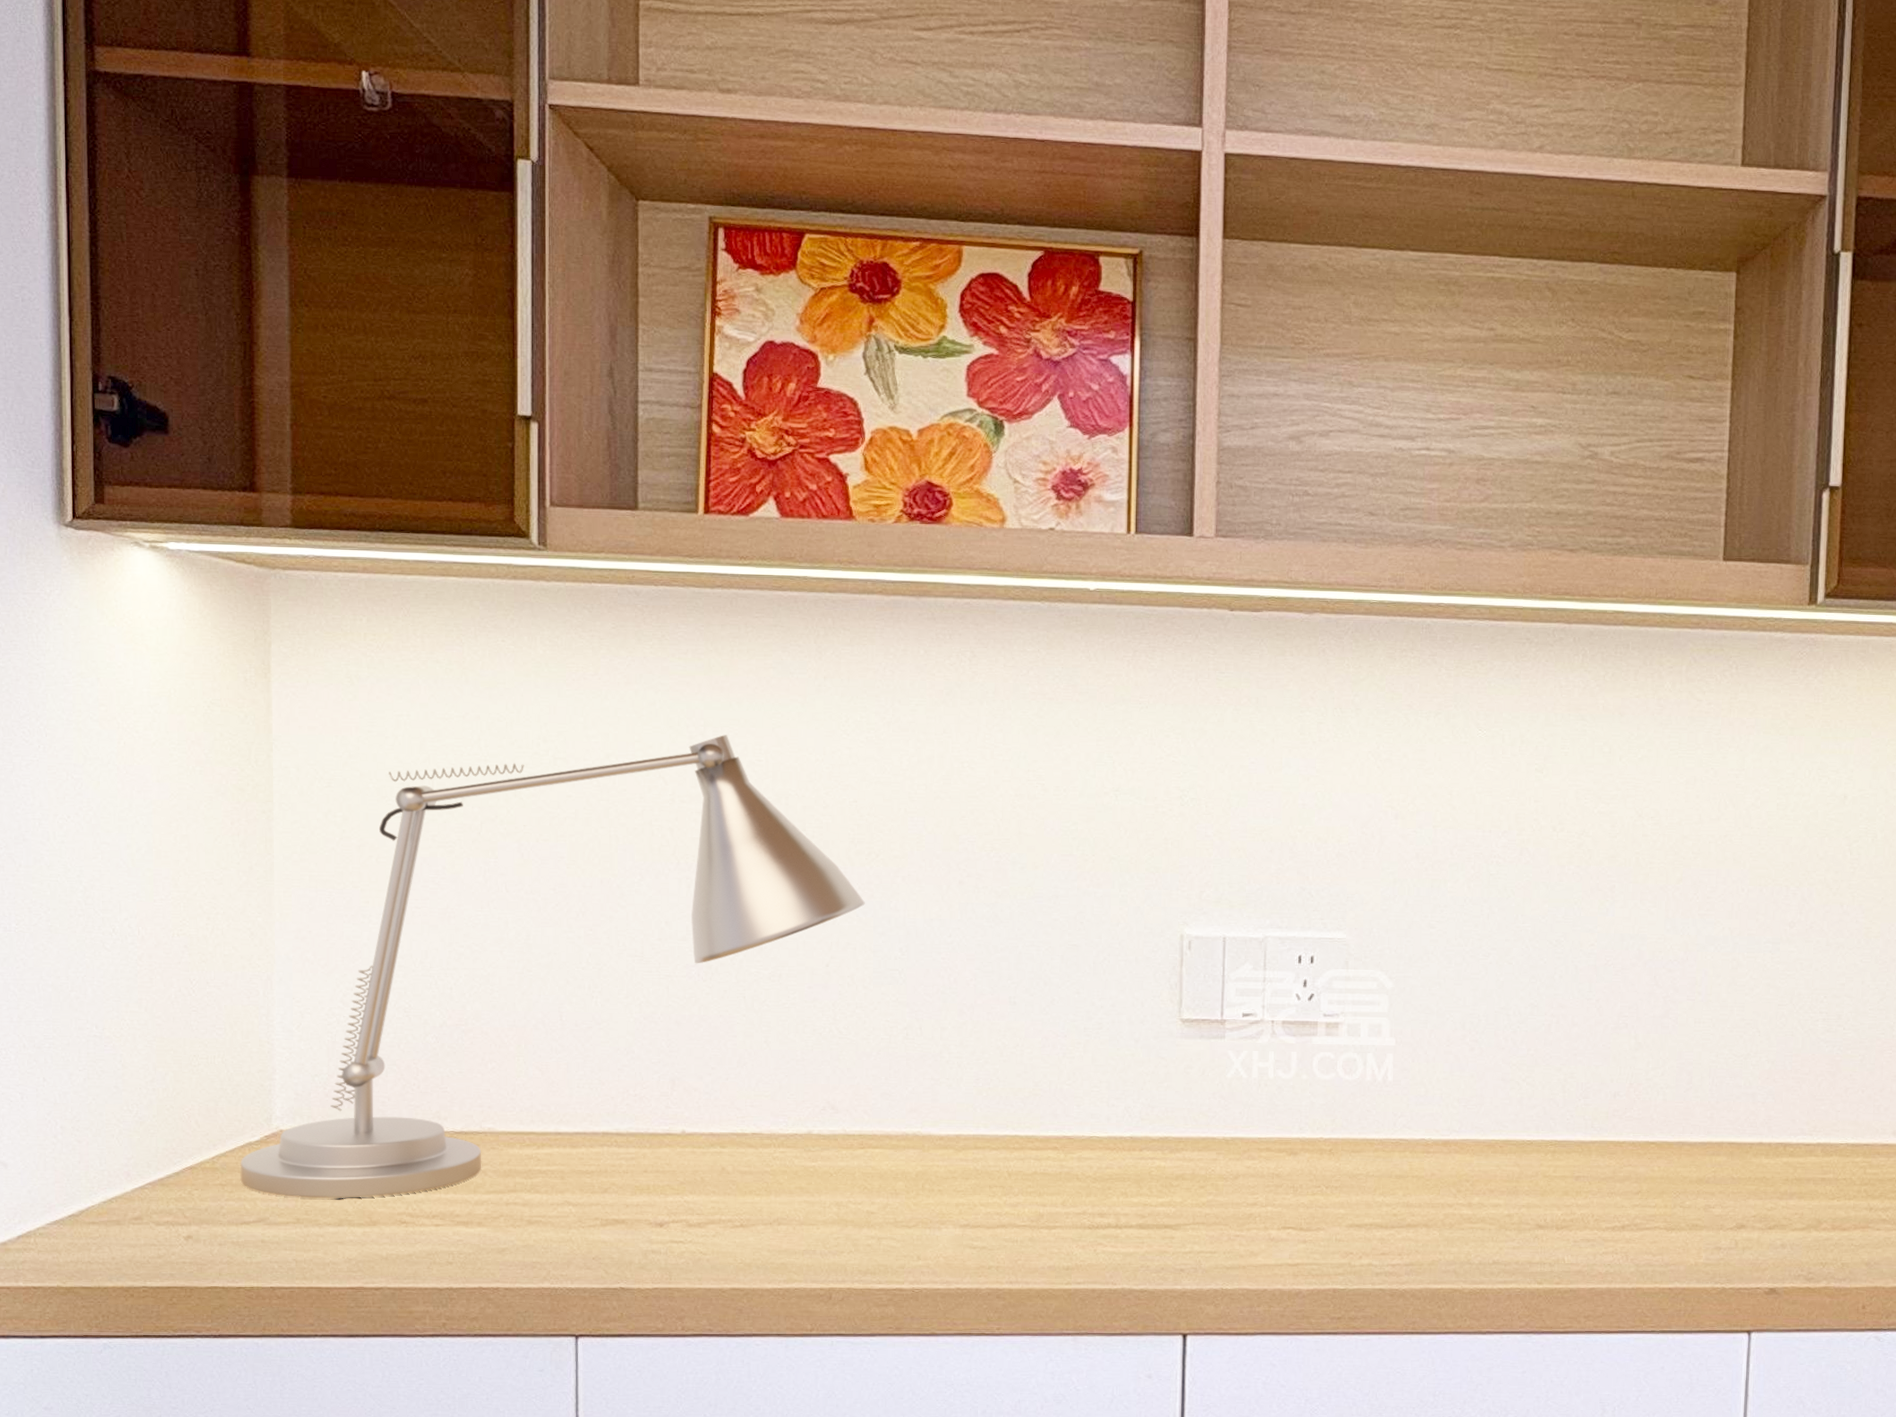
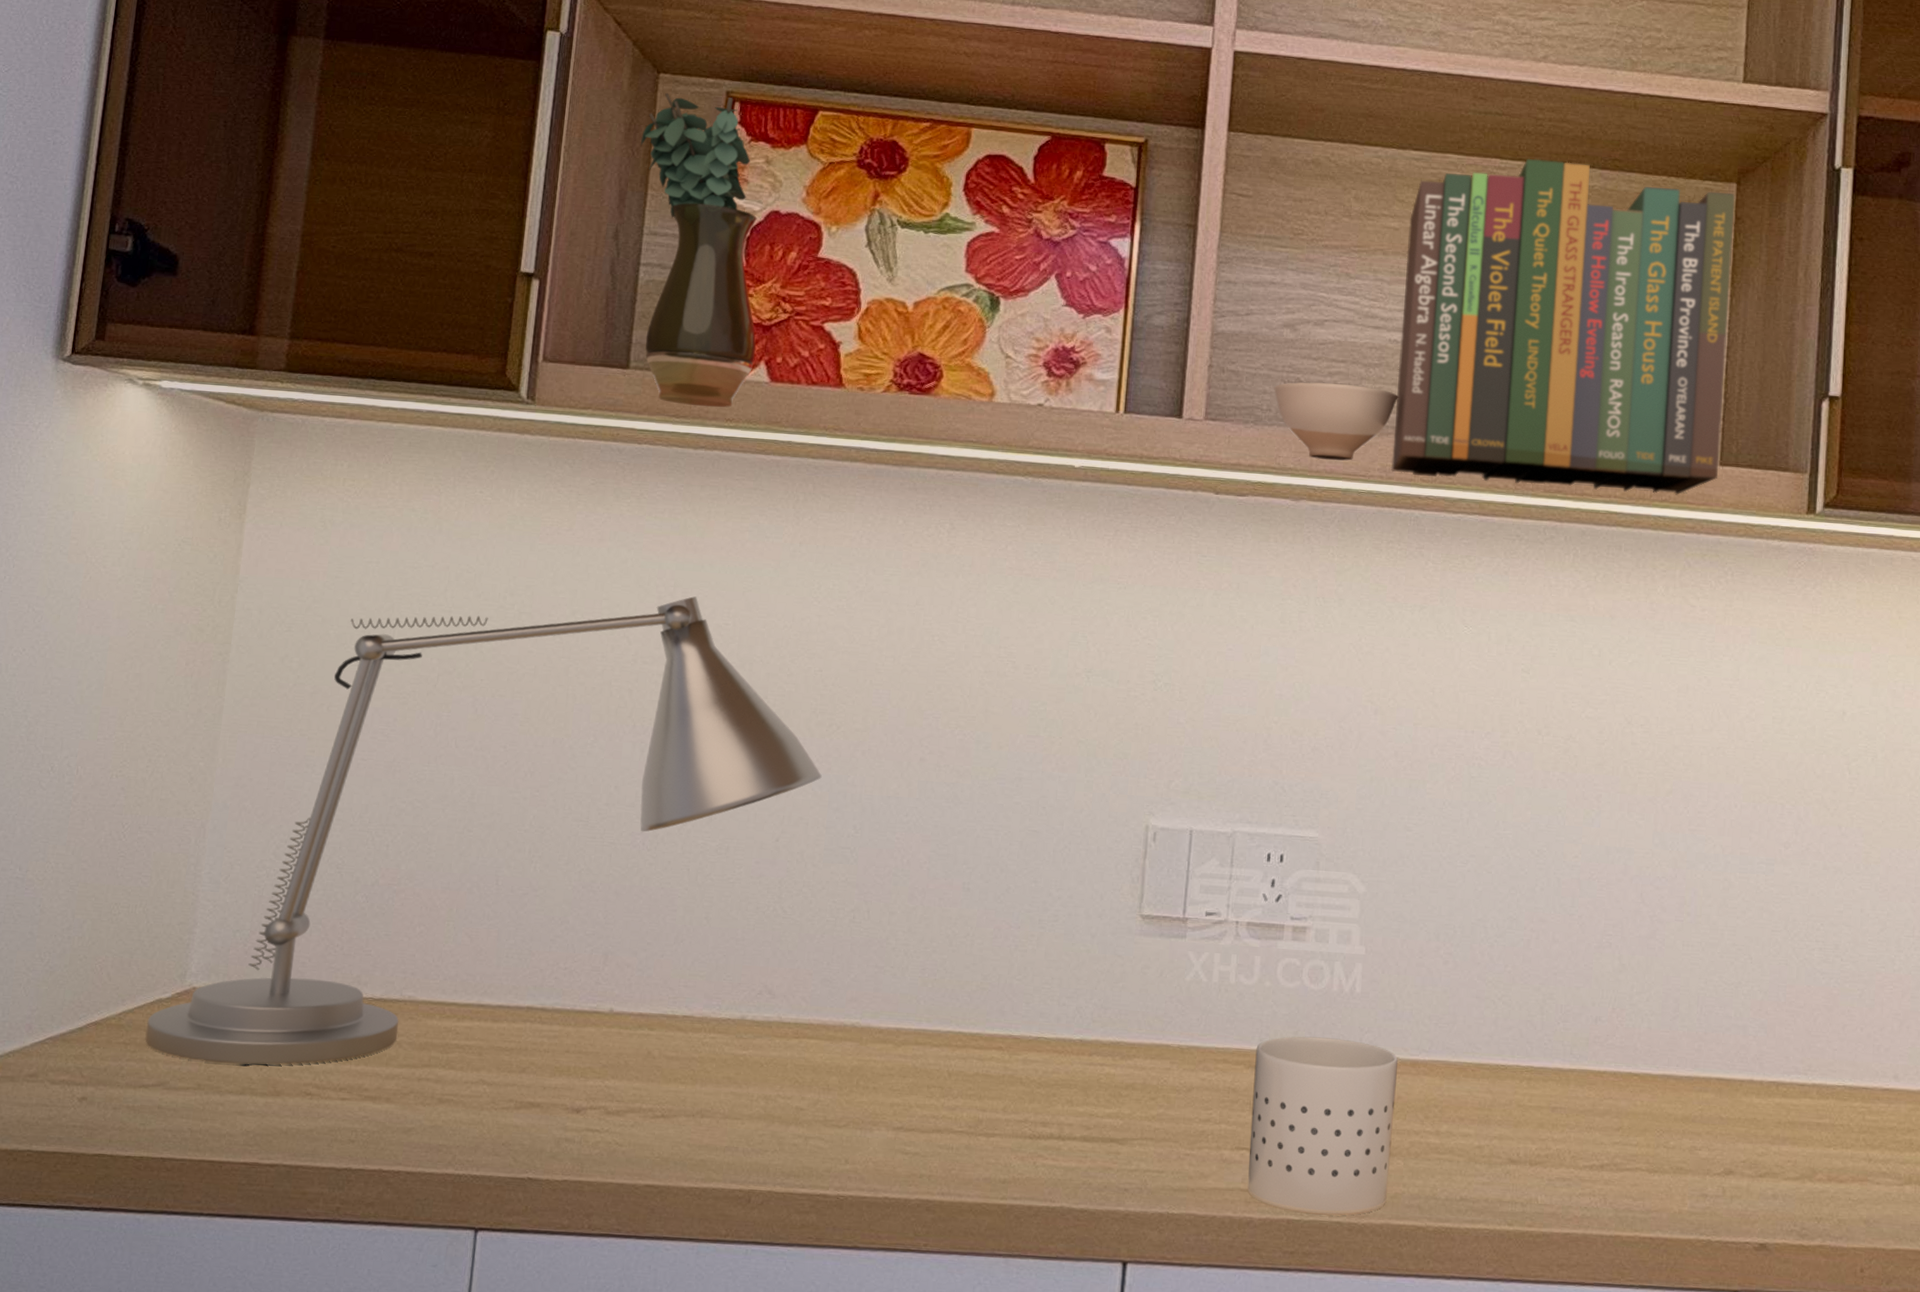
vase: none [626,220,764,546] -> present [640,92,757,408]
bowl: none [1282,494,1406,572] -> present [1274,382,1398,461]
mug: none [1294,1123,1431,1283] -> present [1246,1036,1399,1216]
books: none [1402,254,1735,592] -> present [1391,158,1735,495]

